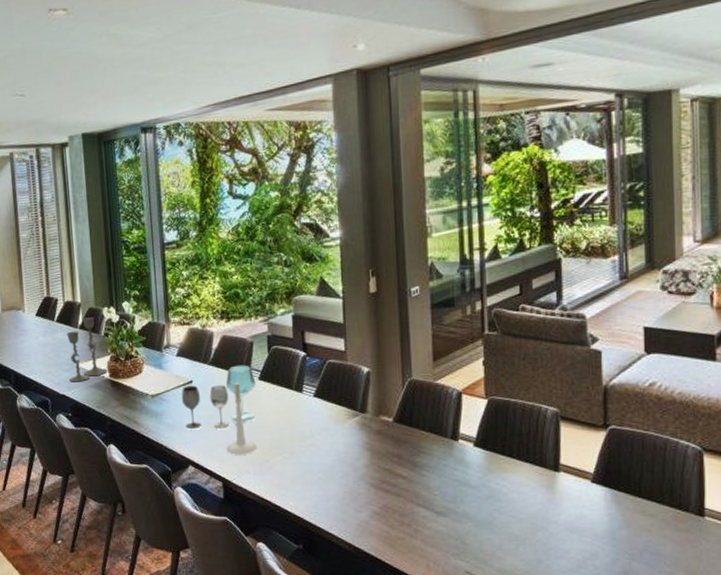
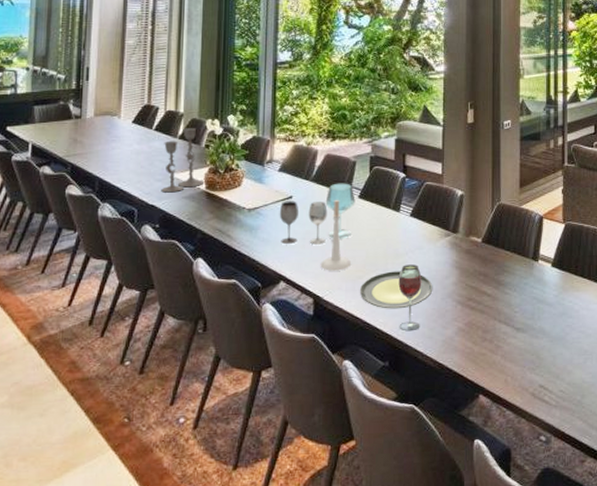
plate: none [267,454,344,492] -> present [359,271,433,309]
wineglass: none [306,447,333,514] -> present [398,264,422,330]

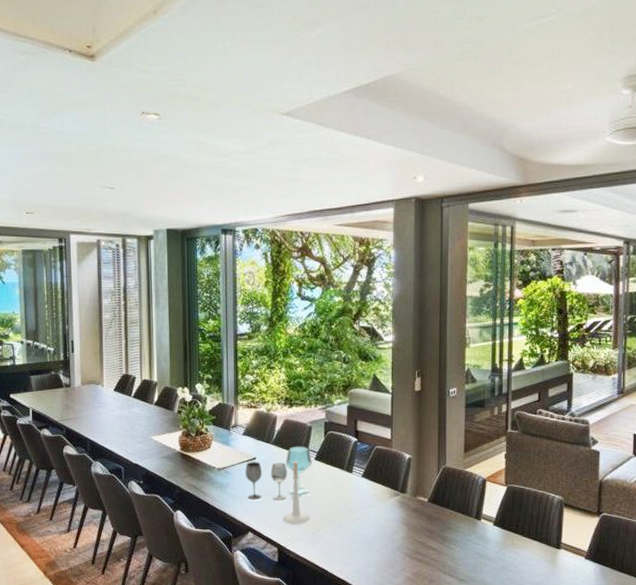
candlestick: present [161,128,205,193] -> none [142,396,179,453]
plate: present [359,271,433,309] -> none [317,526,383,559]
wineglass: present [398,264,422,330] -> none [352,520,373,578]

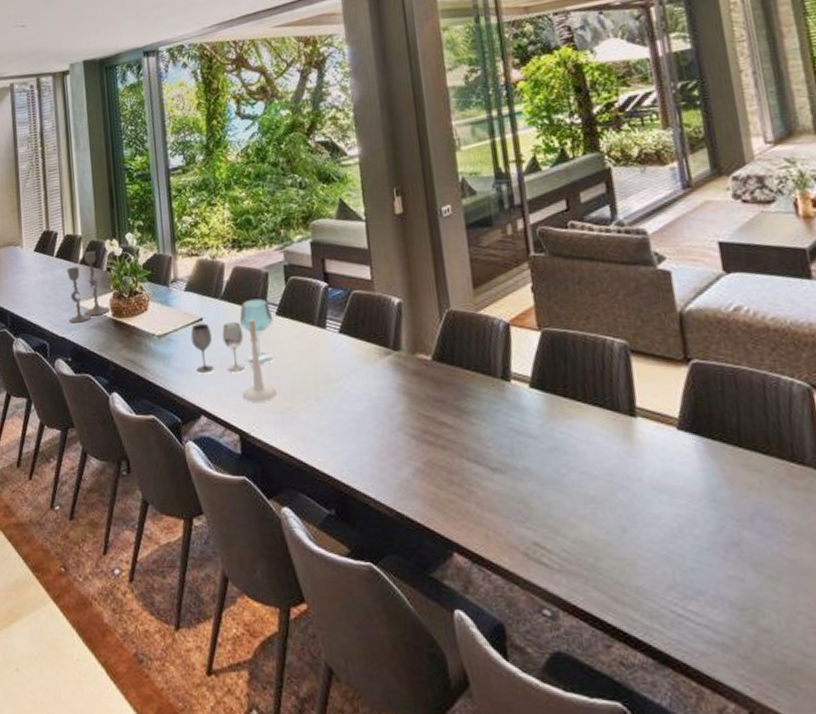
candlestick: none [142,396,179,453] -> present [66,251,111,323]

